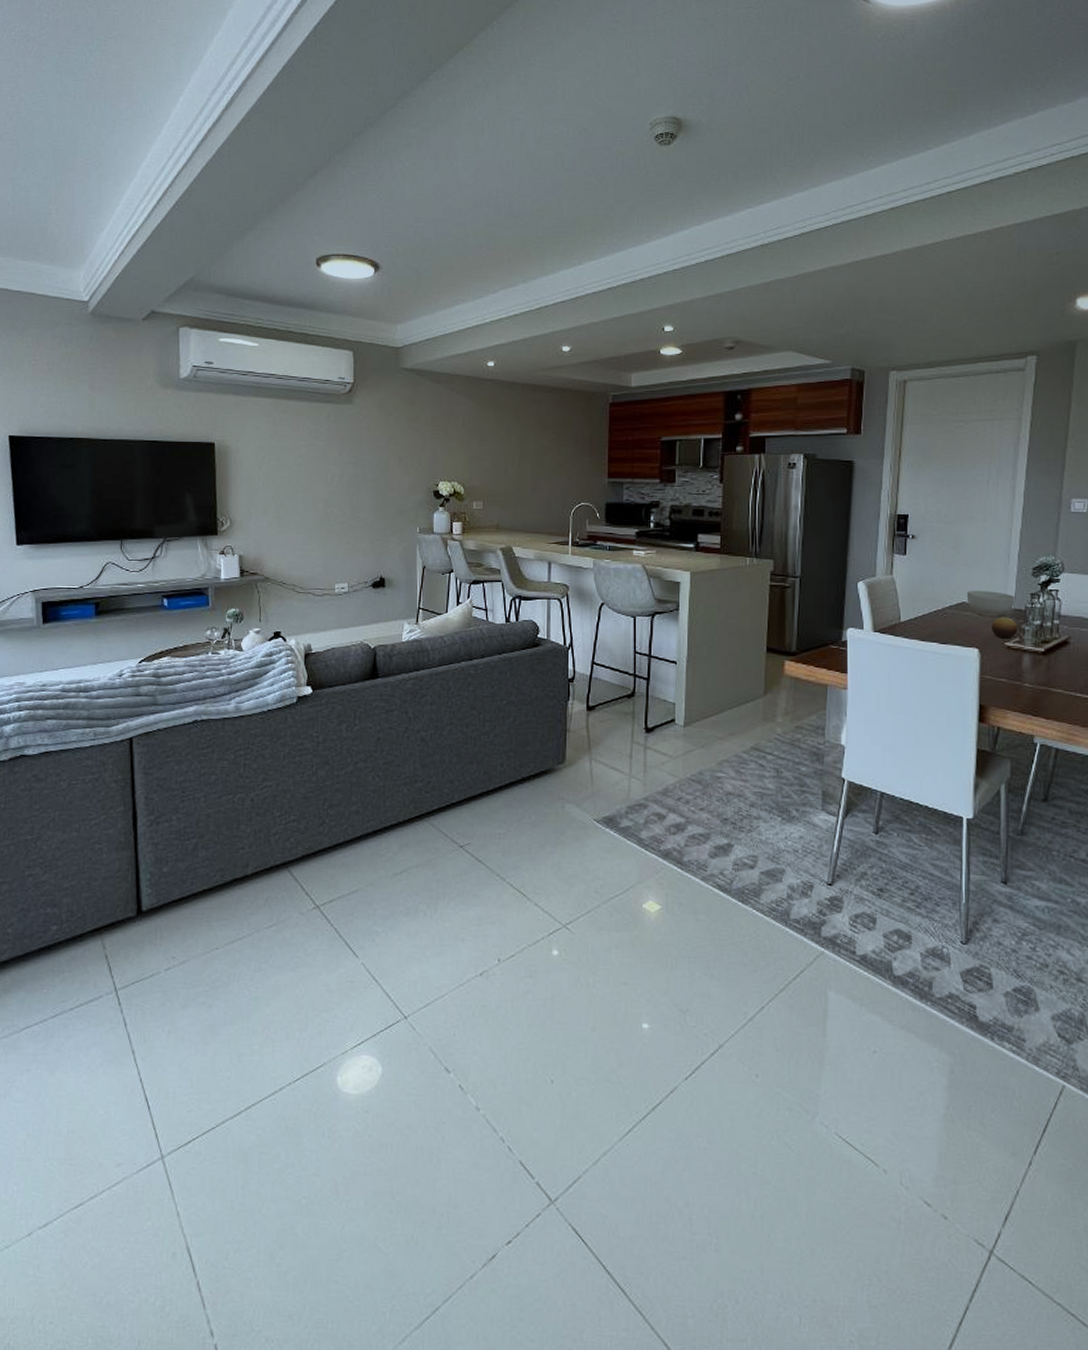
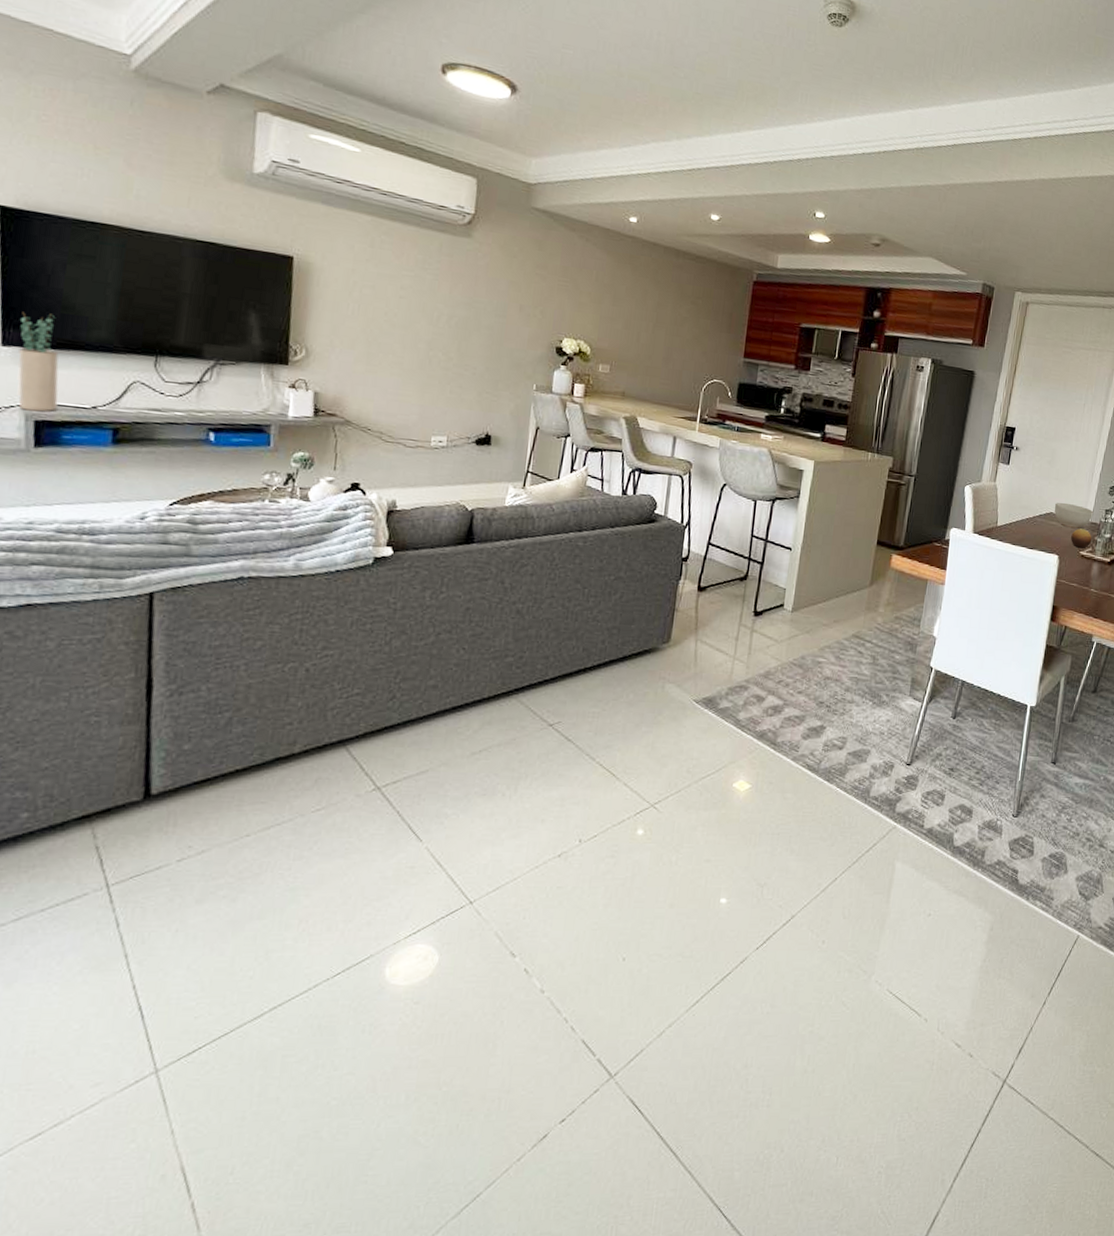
vase: none [27,515,57,595] -> present [18,311,59,412]

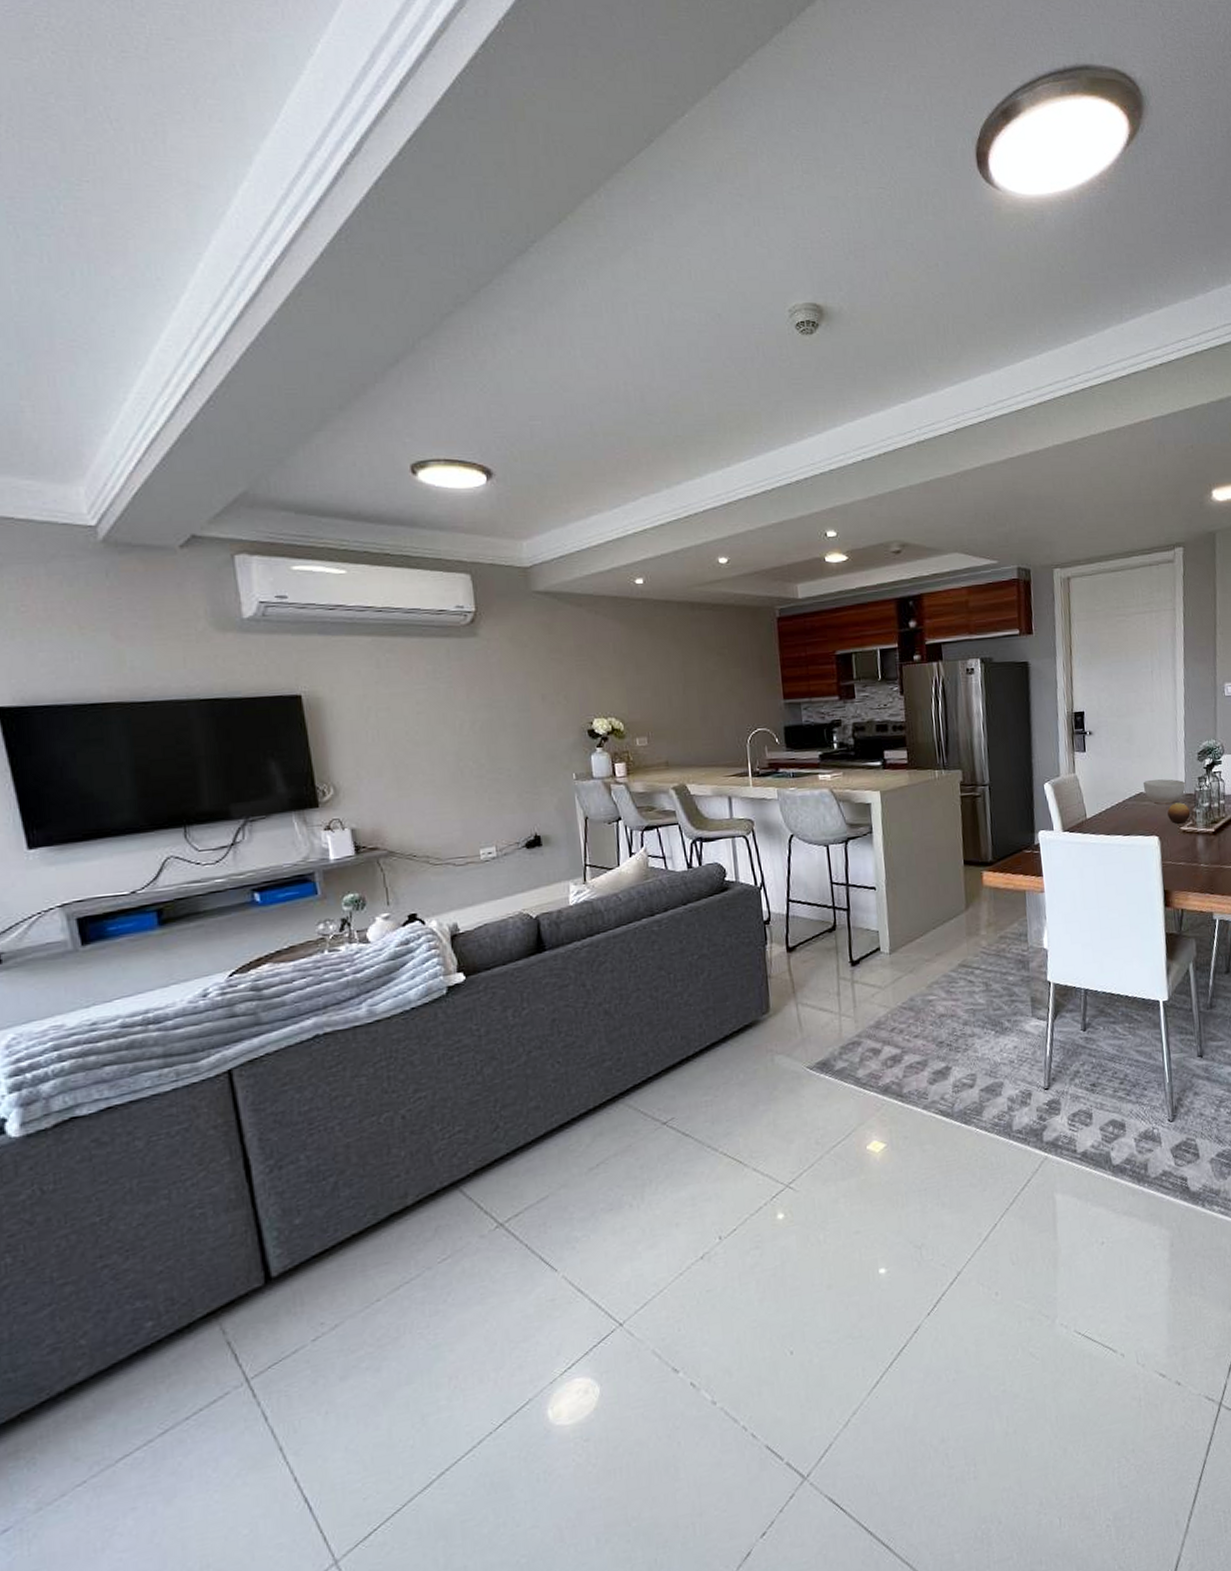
vase: present [18,311,59,412] -> none [40,806,97,910]

